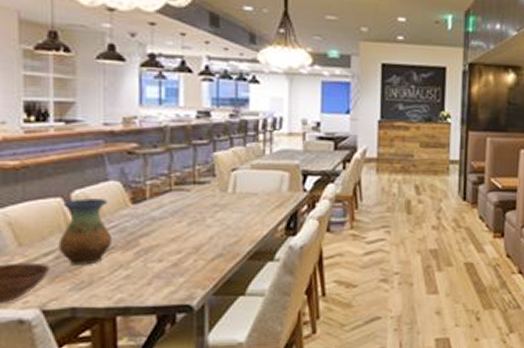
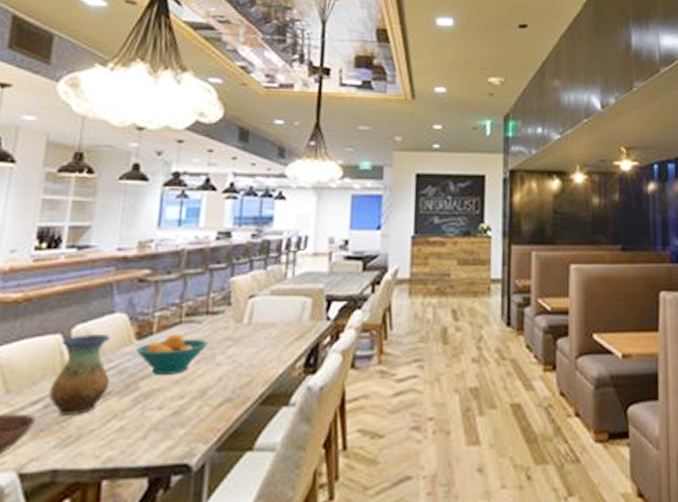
fruit bowl: none [132,200,198,234] -> present [135,334,209,375]

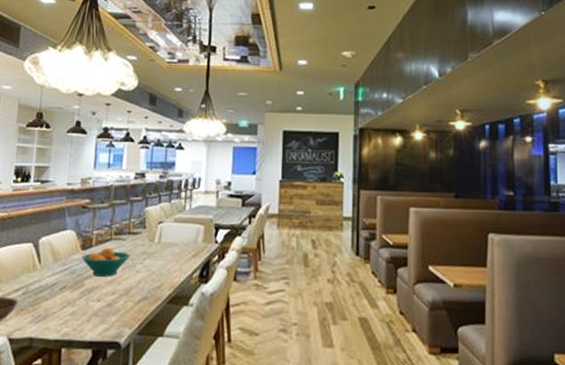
vase: present [48,334,111,415] -> none [26,244,65,301]

